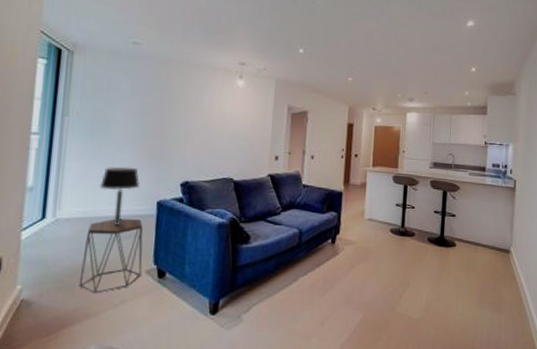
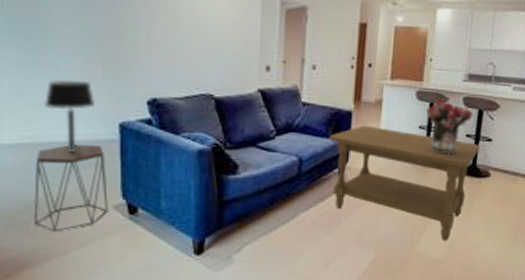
coffee table: none [324,203,446,304] -> present [329,125,480,242]
bouquet: none [400,181,439,228] -> present [425,97,474,155]

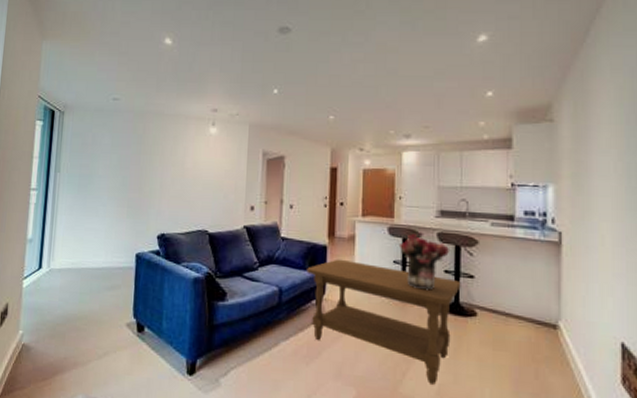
side table: present [33,144,108,232] -> none [68,270,124,344]
table lamp: present [43,79,94,153] -> none [85,218,120,277]

